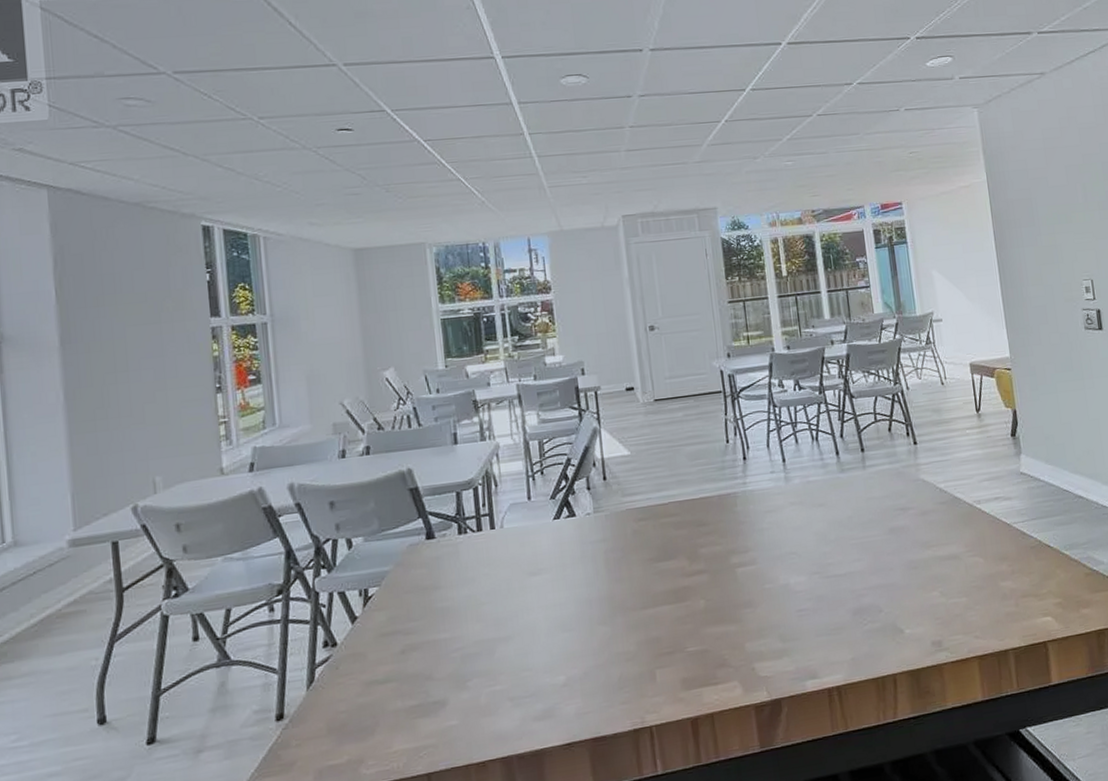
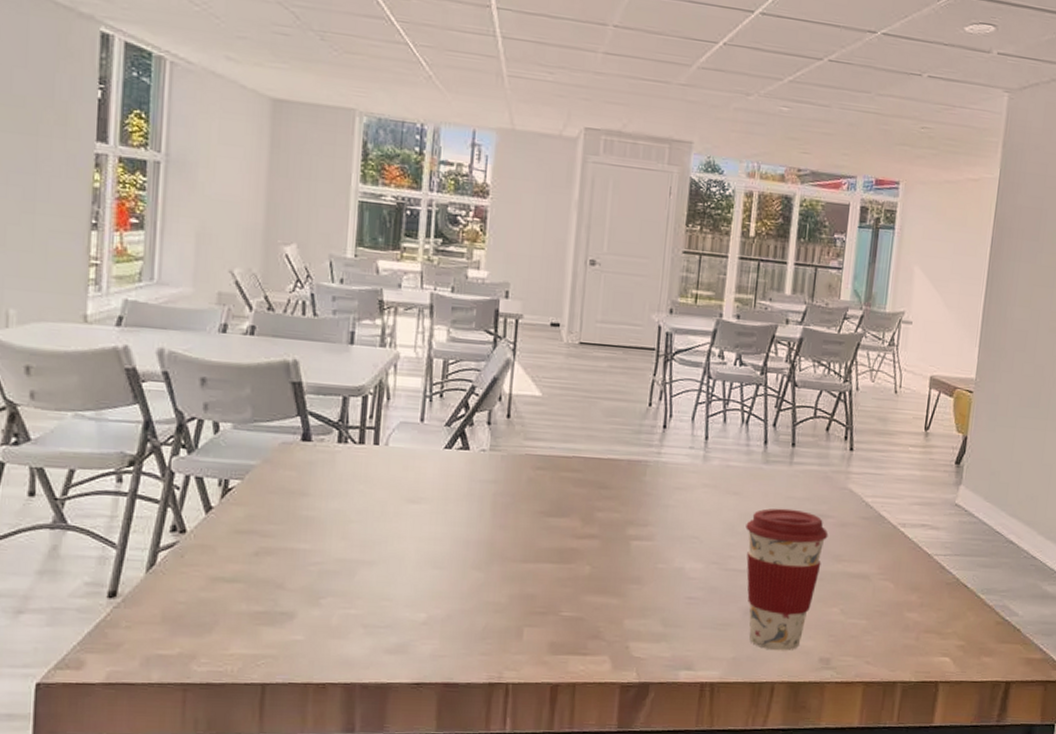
coffee cup: none [836,508,913,644] -> present [745,508,829,651]

